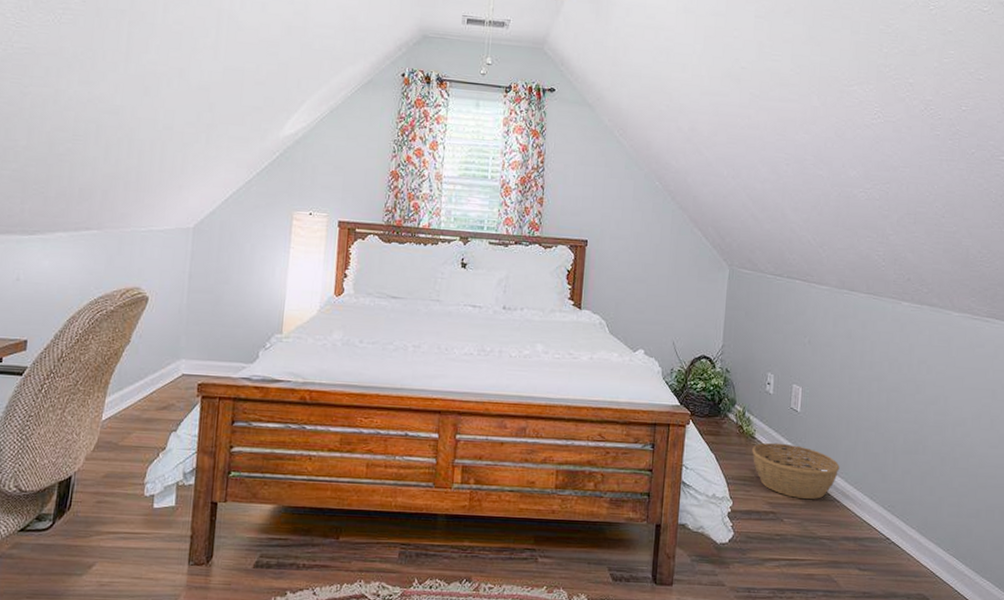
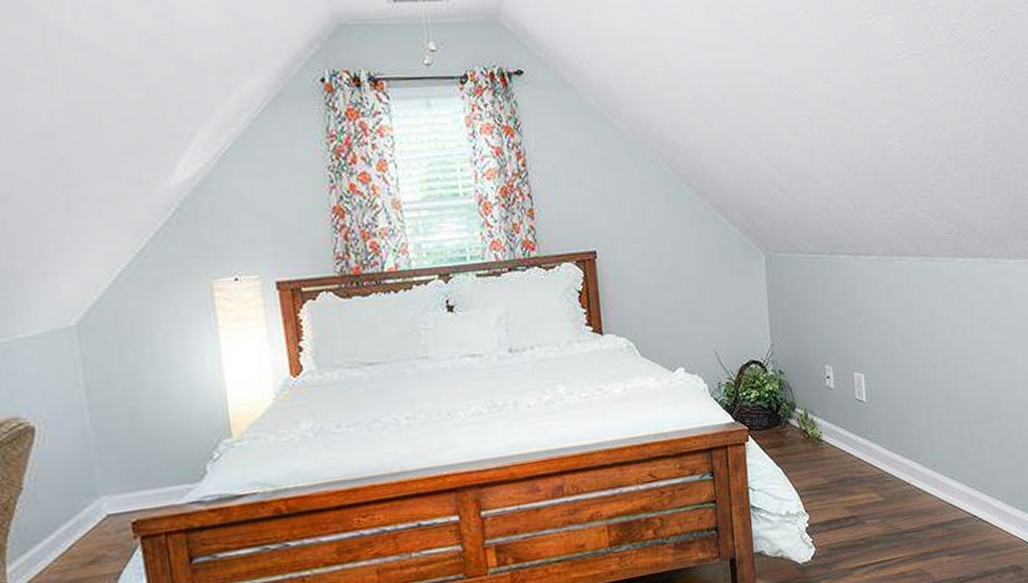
basket: present [752,442,840,499] -> none [821,438,916,496]

